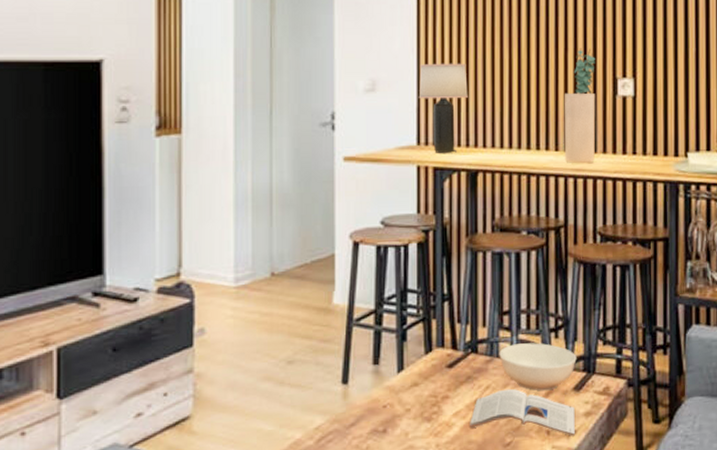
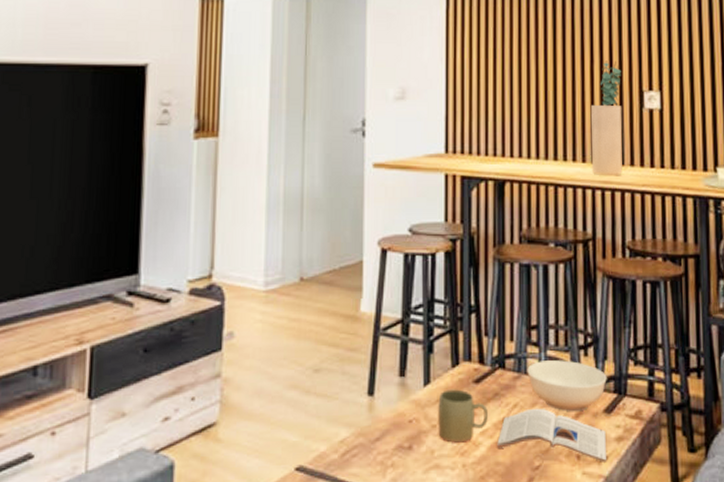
mug: none [411,374,462,425] -> present [437,389,489,443]
table lamp: present [418,63,469,153] -> none [447,73,496,162]

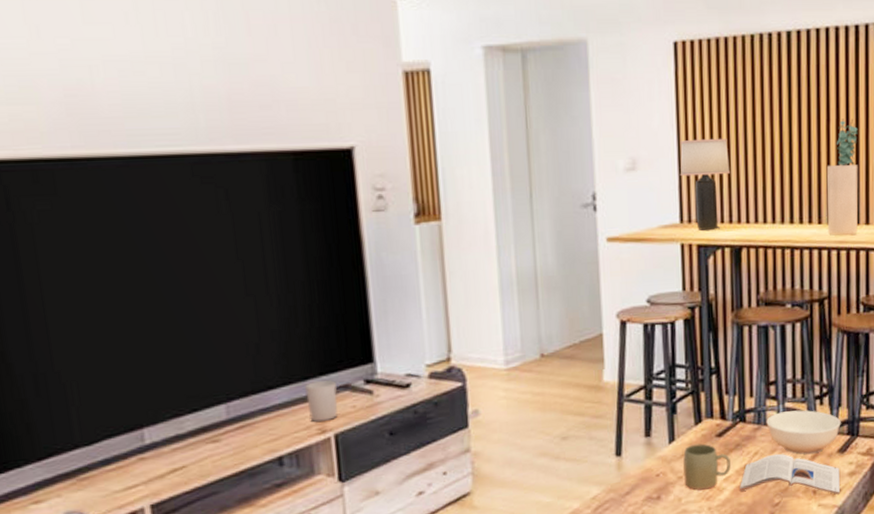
candle holder: none [69,288,100,332] -> present [305,380,338,422]
table lamp: none [447,73,496,162] -> present [680,138,731,231]

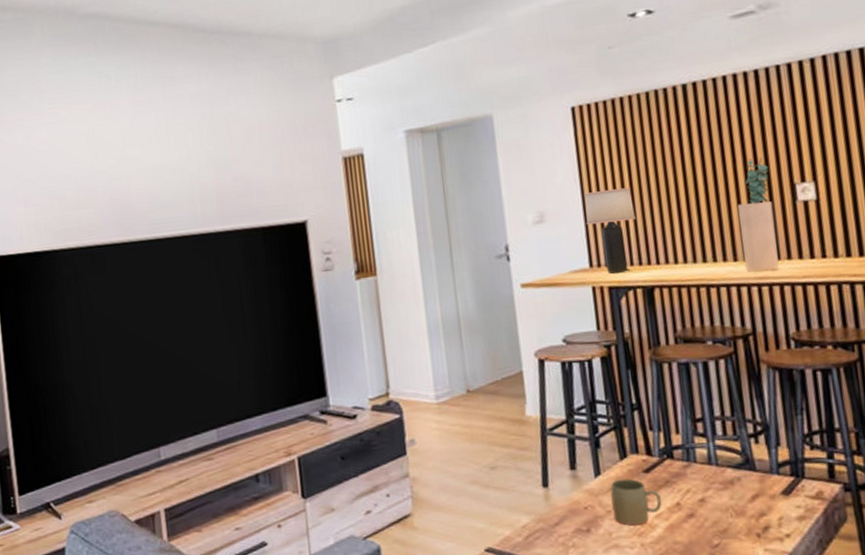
candle holder: present [305,380,338,422] -> none [274,411,300,446]
magazine: present [740,453,840,495] -> none [673,492,789,540]
bowl: present [766,410,841,454] -> none [696,448,782,495]

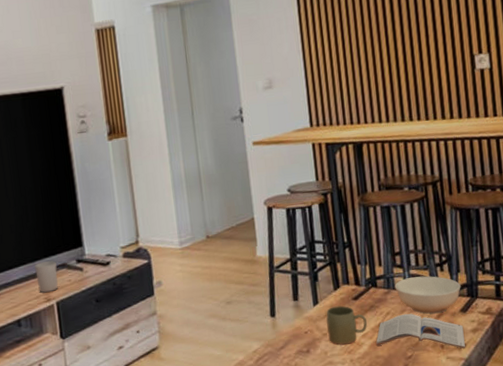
candle holder: none [274,411,300,446] -> present [35,261,58,293]
table lamp: present [584,187,637,274] -> none [305,57,349,132]
magazine: none [673,492,789,540] -> present [376,313,465,349]
bowl: none [696,448,782,495] -> present [395,276,461,314]
vase: present [737,157,779,272] -> none [429,32,461,129]

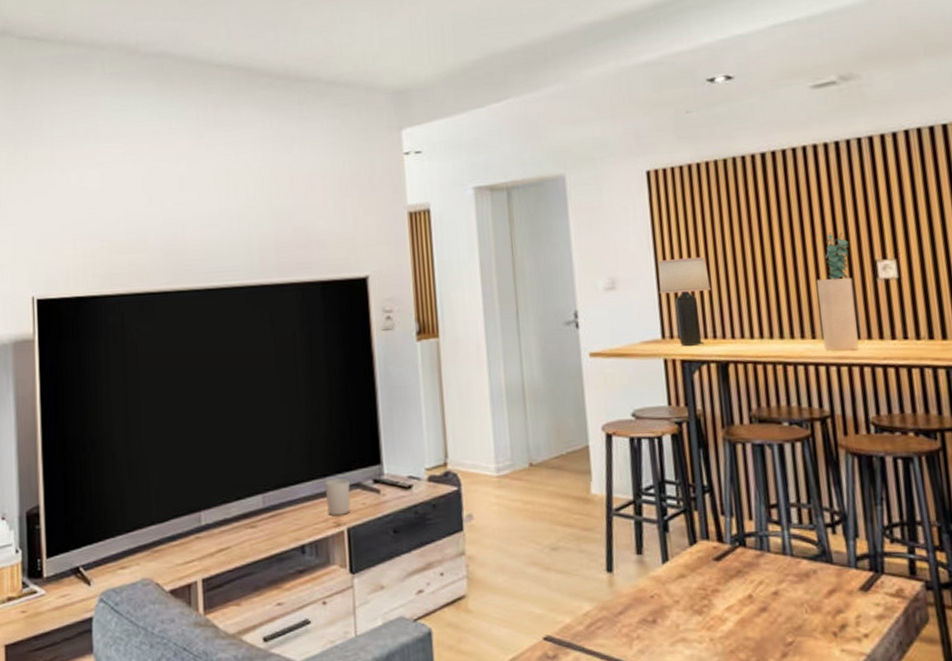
table lamp: none [305,57,349,132] -> present [657,256,712,346]
mug: present [326,305,368,345] -> none [678,566,733,618]
magazine: present [376,313,465,349] -> none [744,585,867,640]
bowl: present [395,276,461,314] -> none [770,538,861,590]
vase: none [429,32,461,129] -> present [816,232,859,352]

